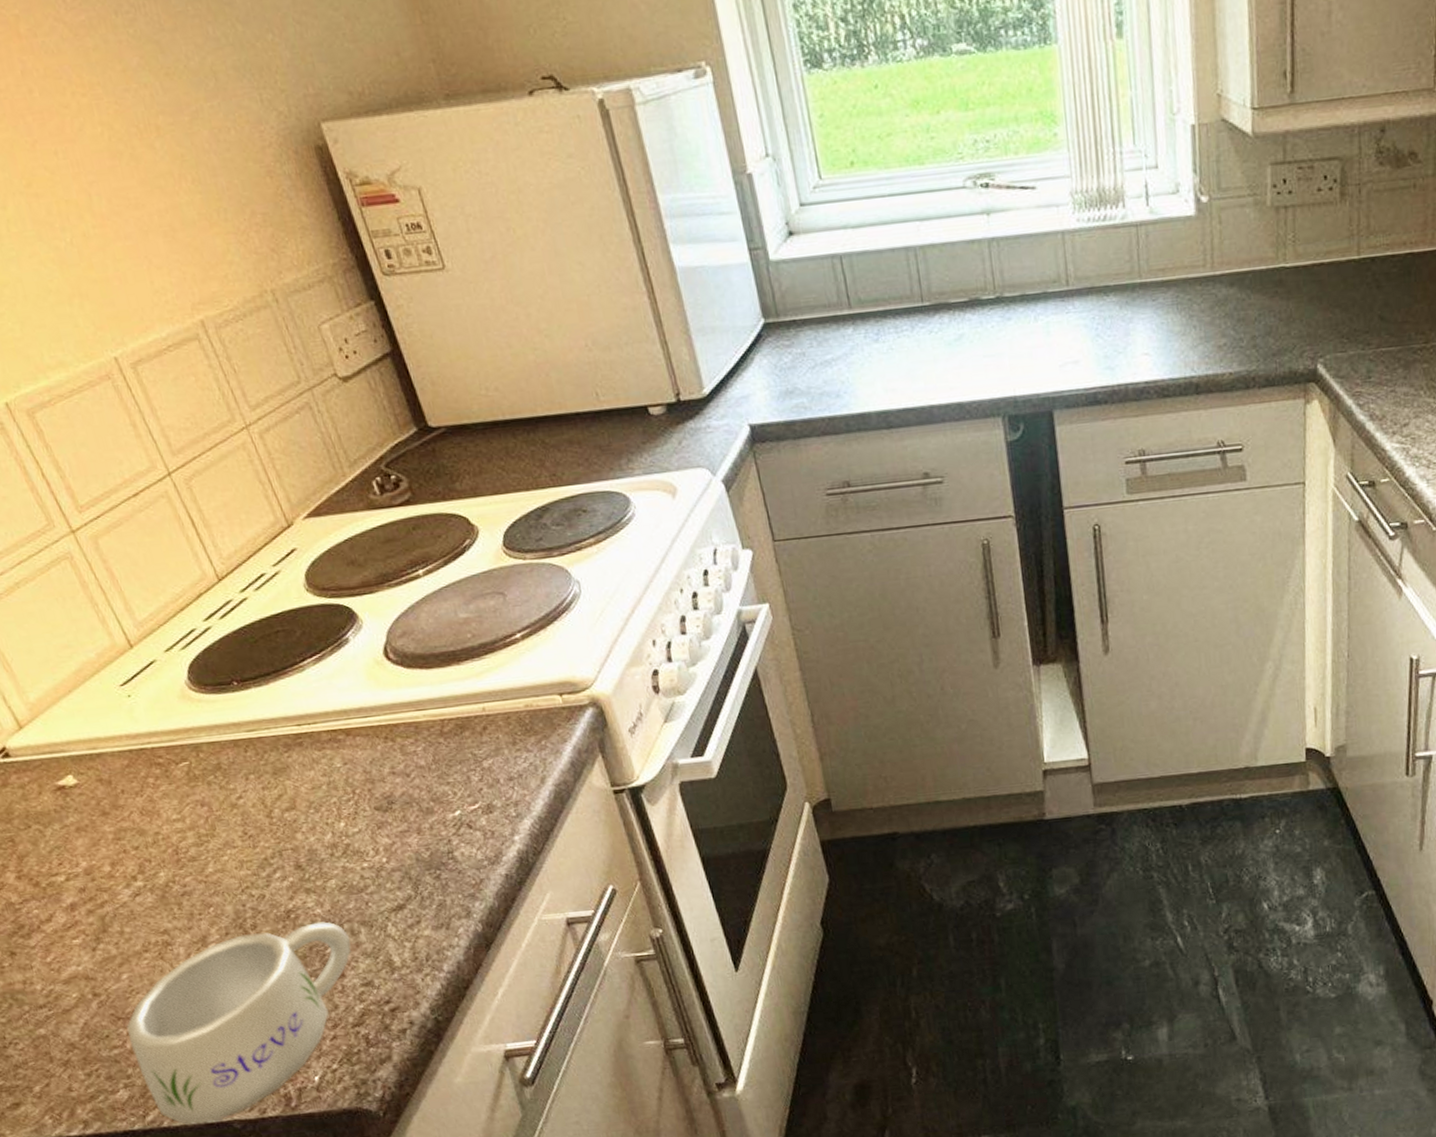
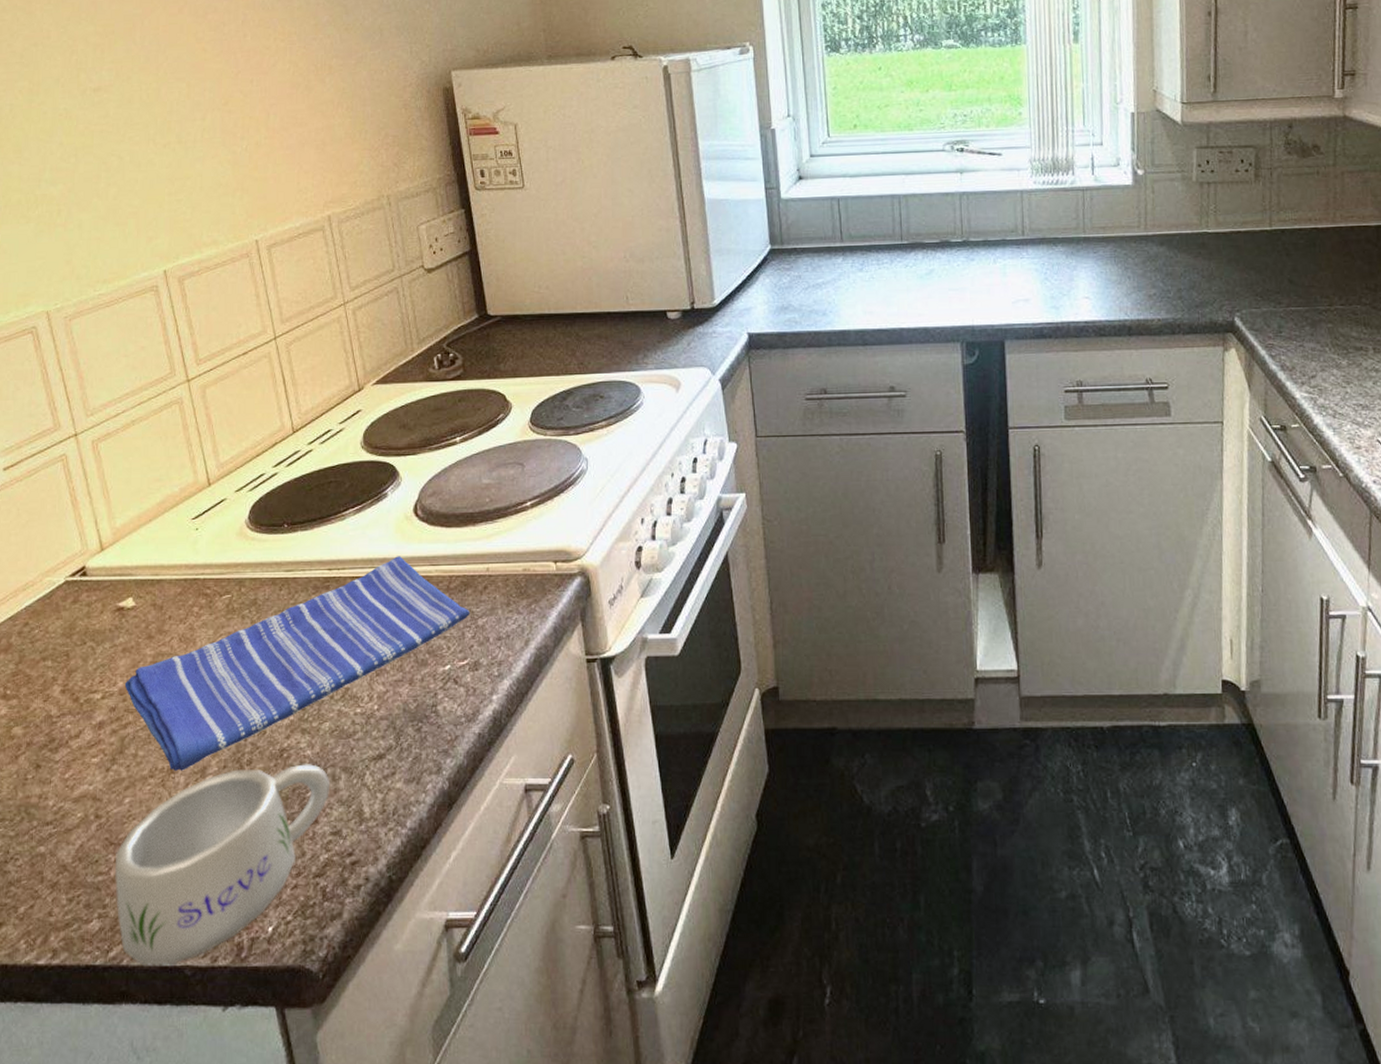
dish towel: none [88,704,473,943] -> present [124,556,471,771]

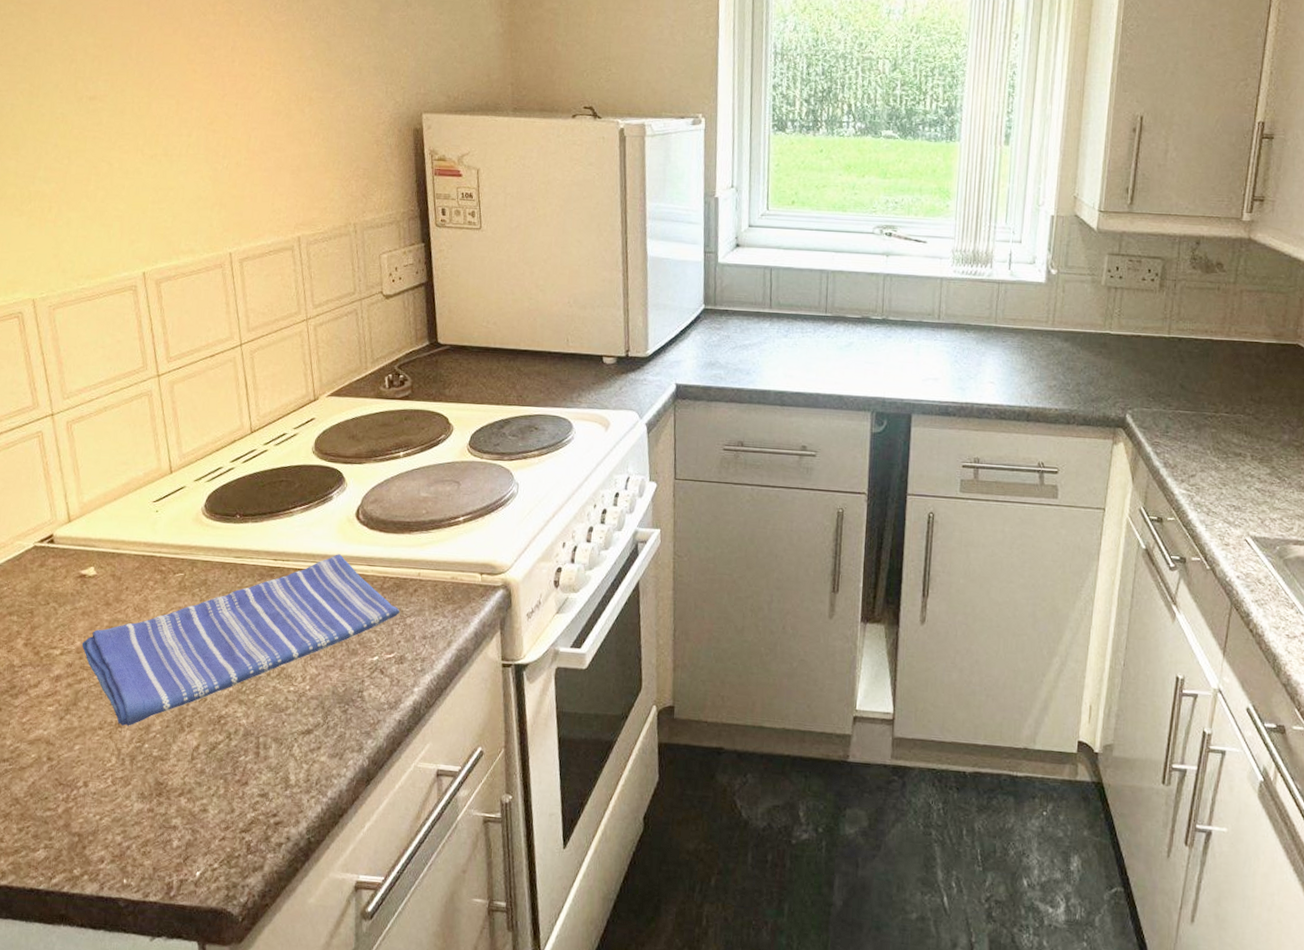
mug: present [114,764,329,965] -> none [61,730,261,895]

